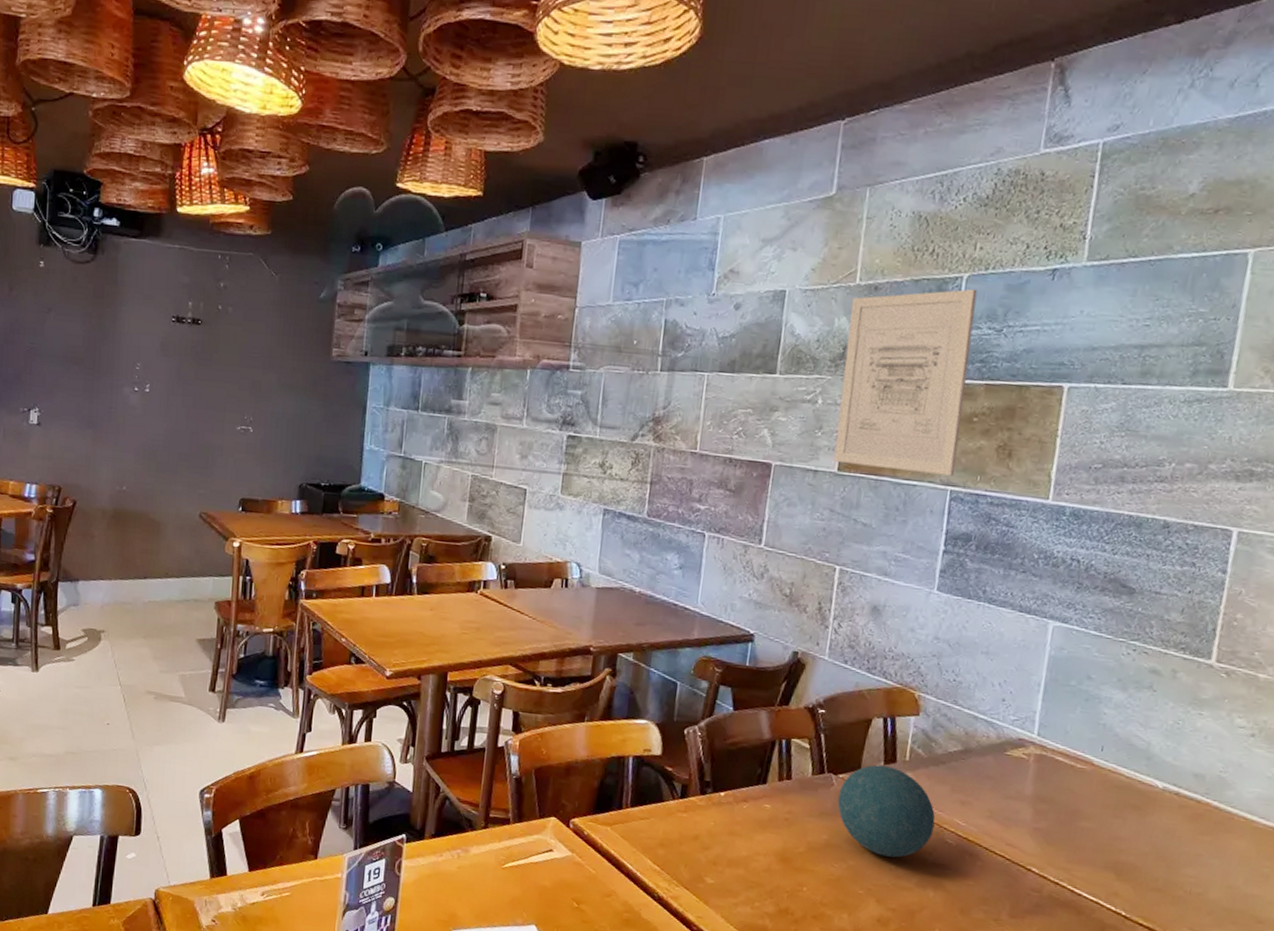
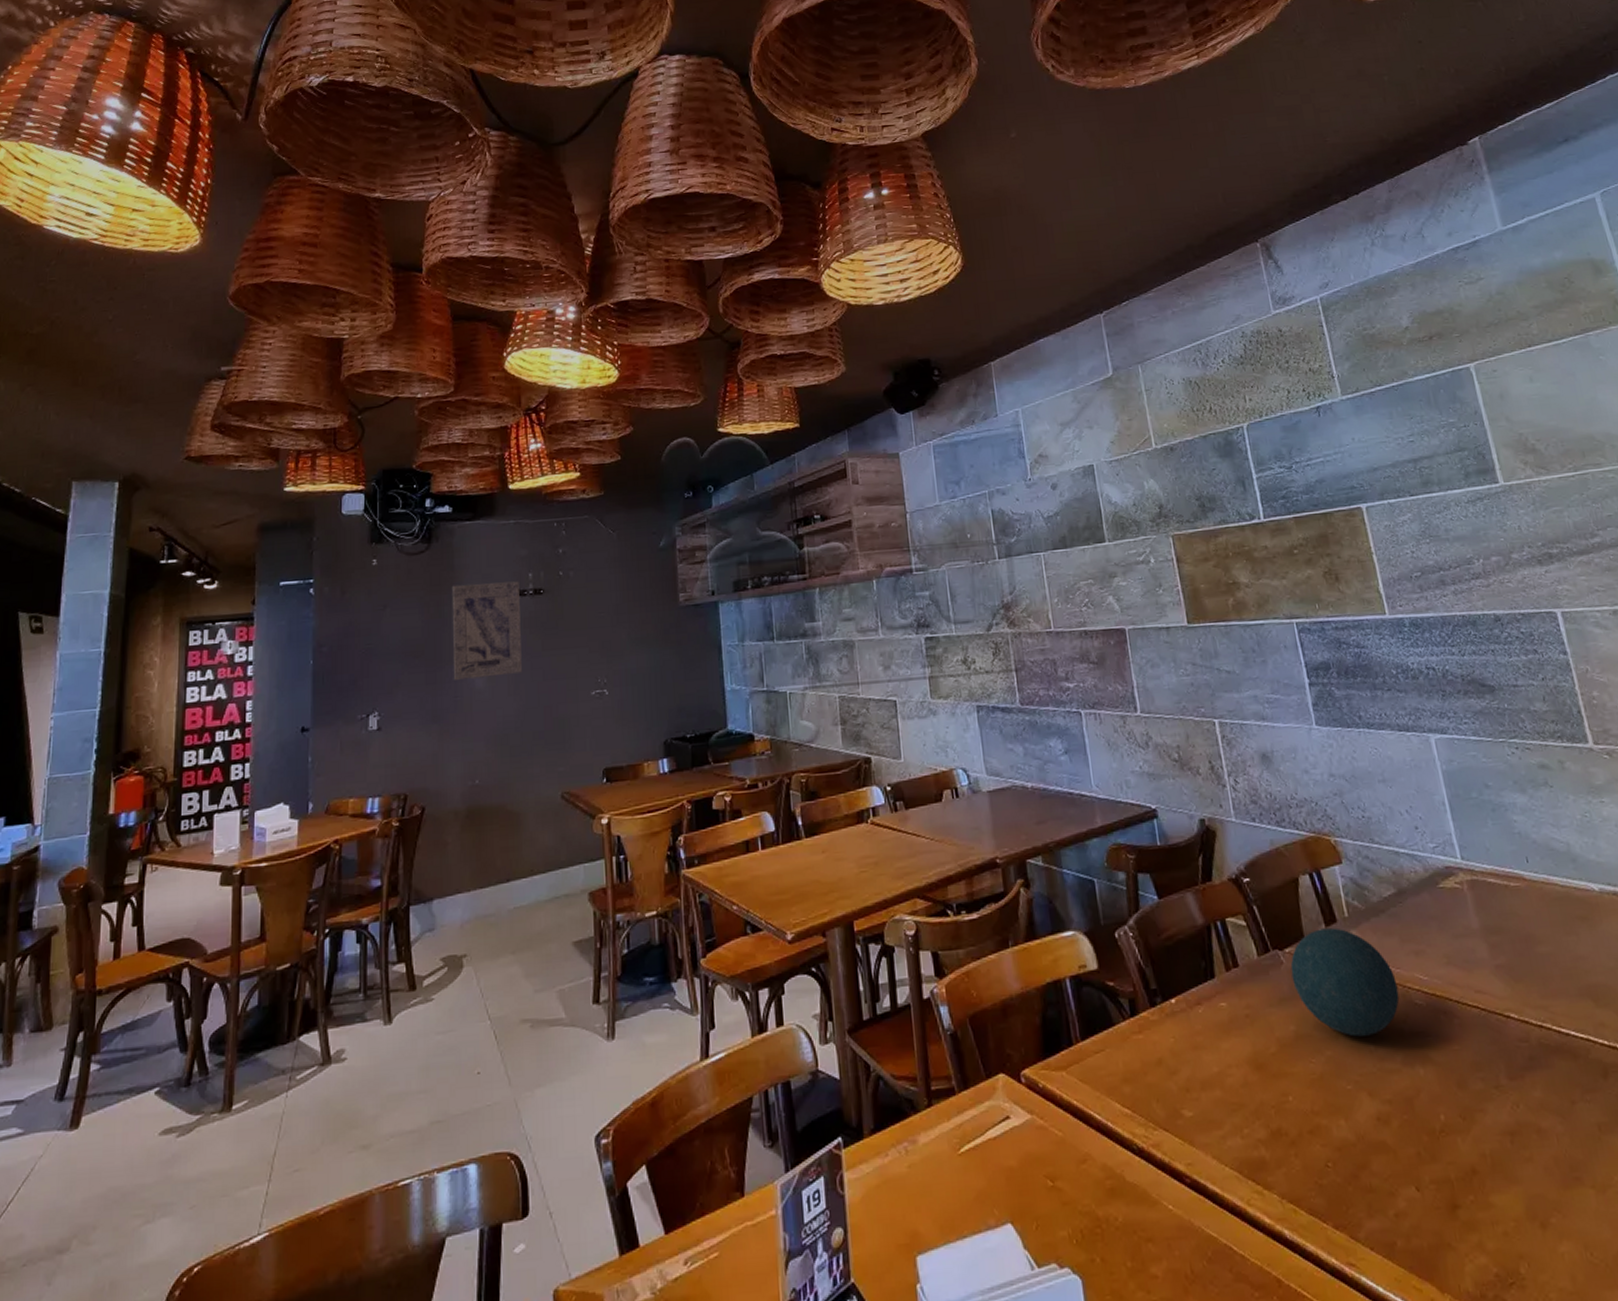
wall art: none [110,300,179,397] -> present [451,581,522,680]
wall art: present [834,288,978,476] -> none [1154,435,1295,616]

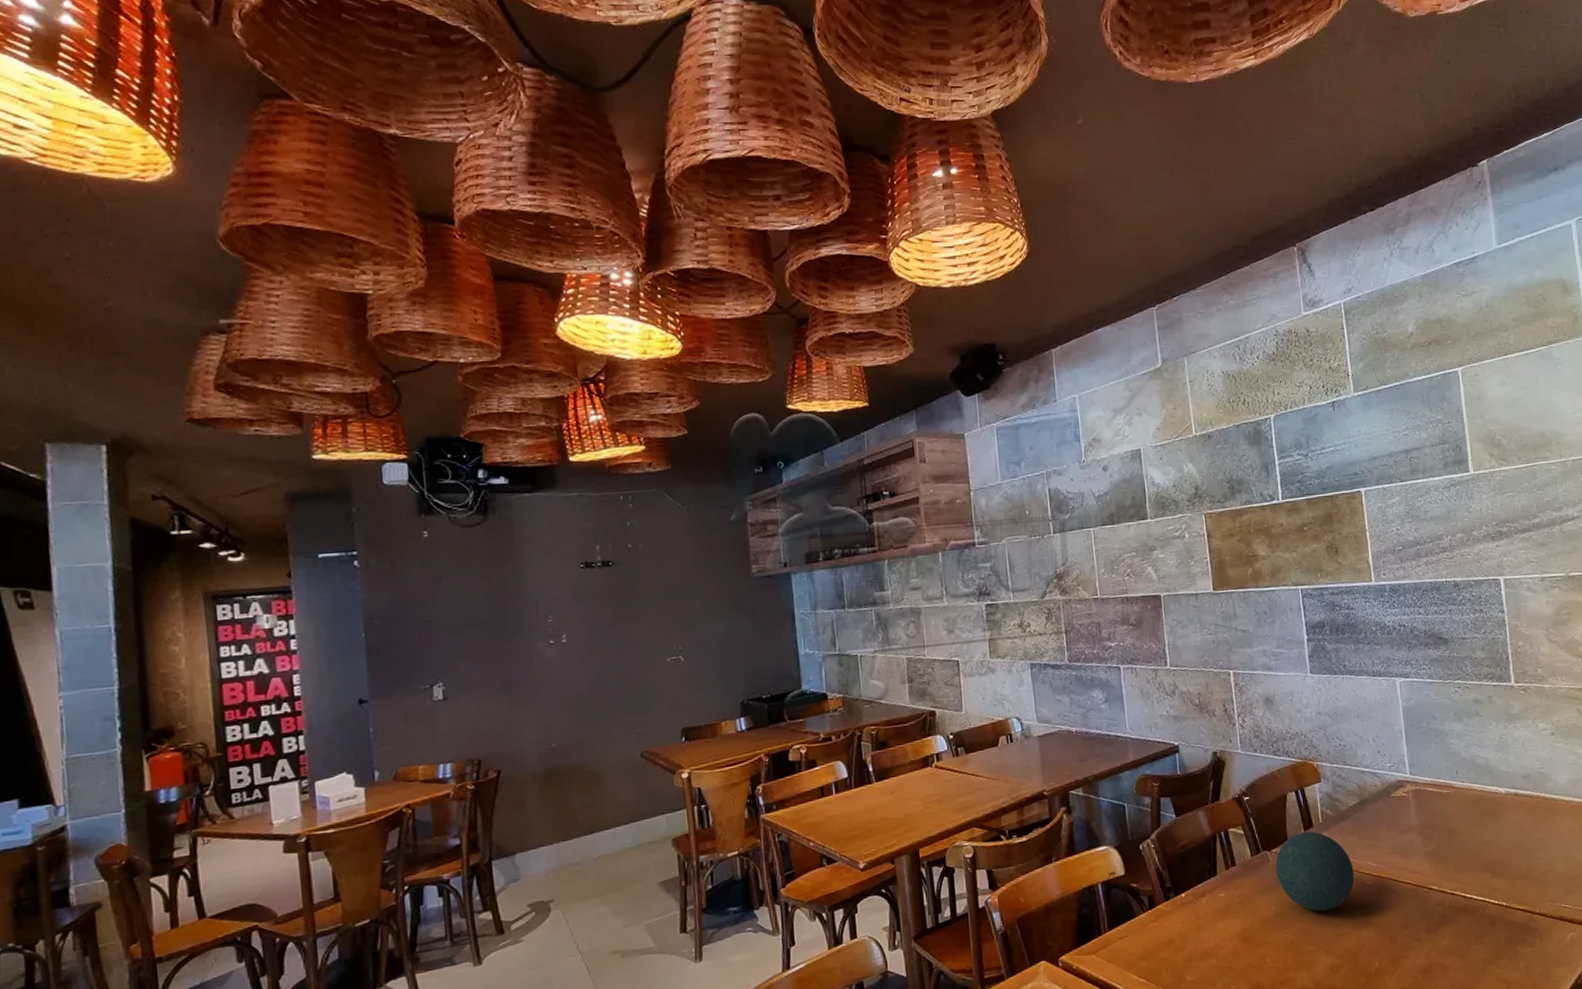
wall art: present [451,581,522,680] -> none [513,553,594,650]

